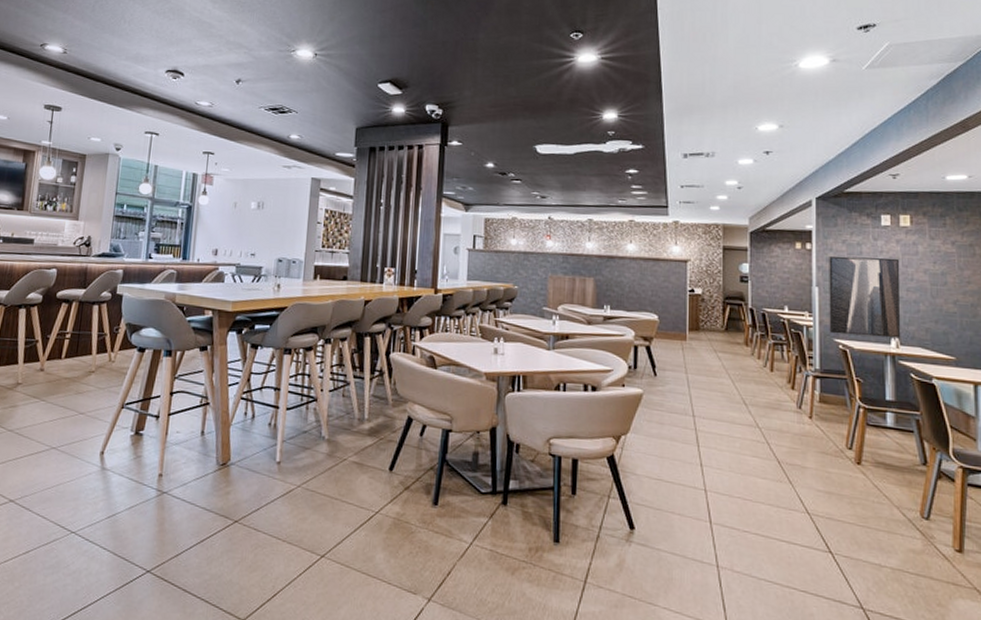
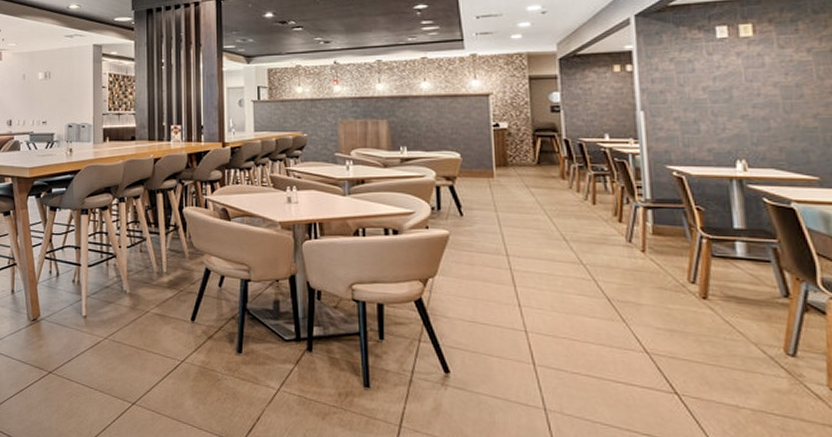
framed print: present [829,256,901,339] -> none [654,73,749,161]

